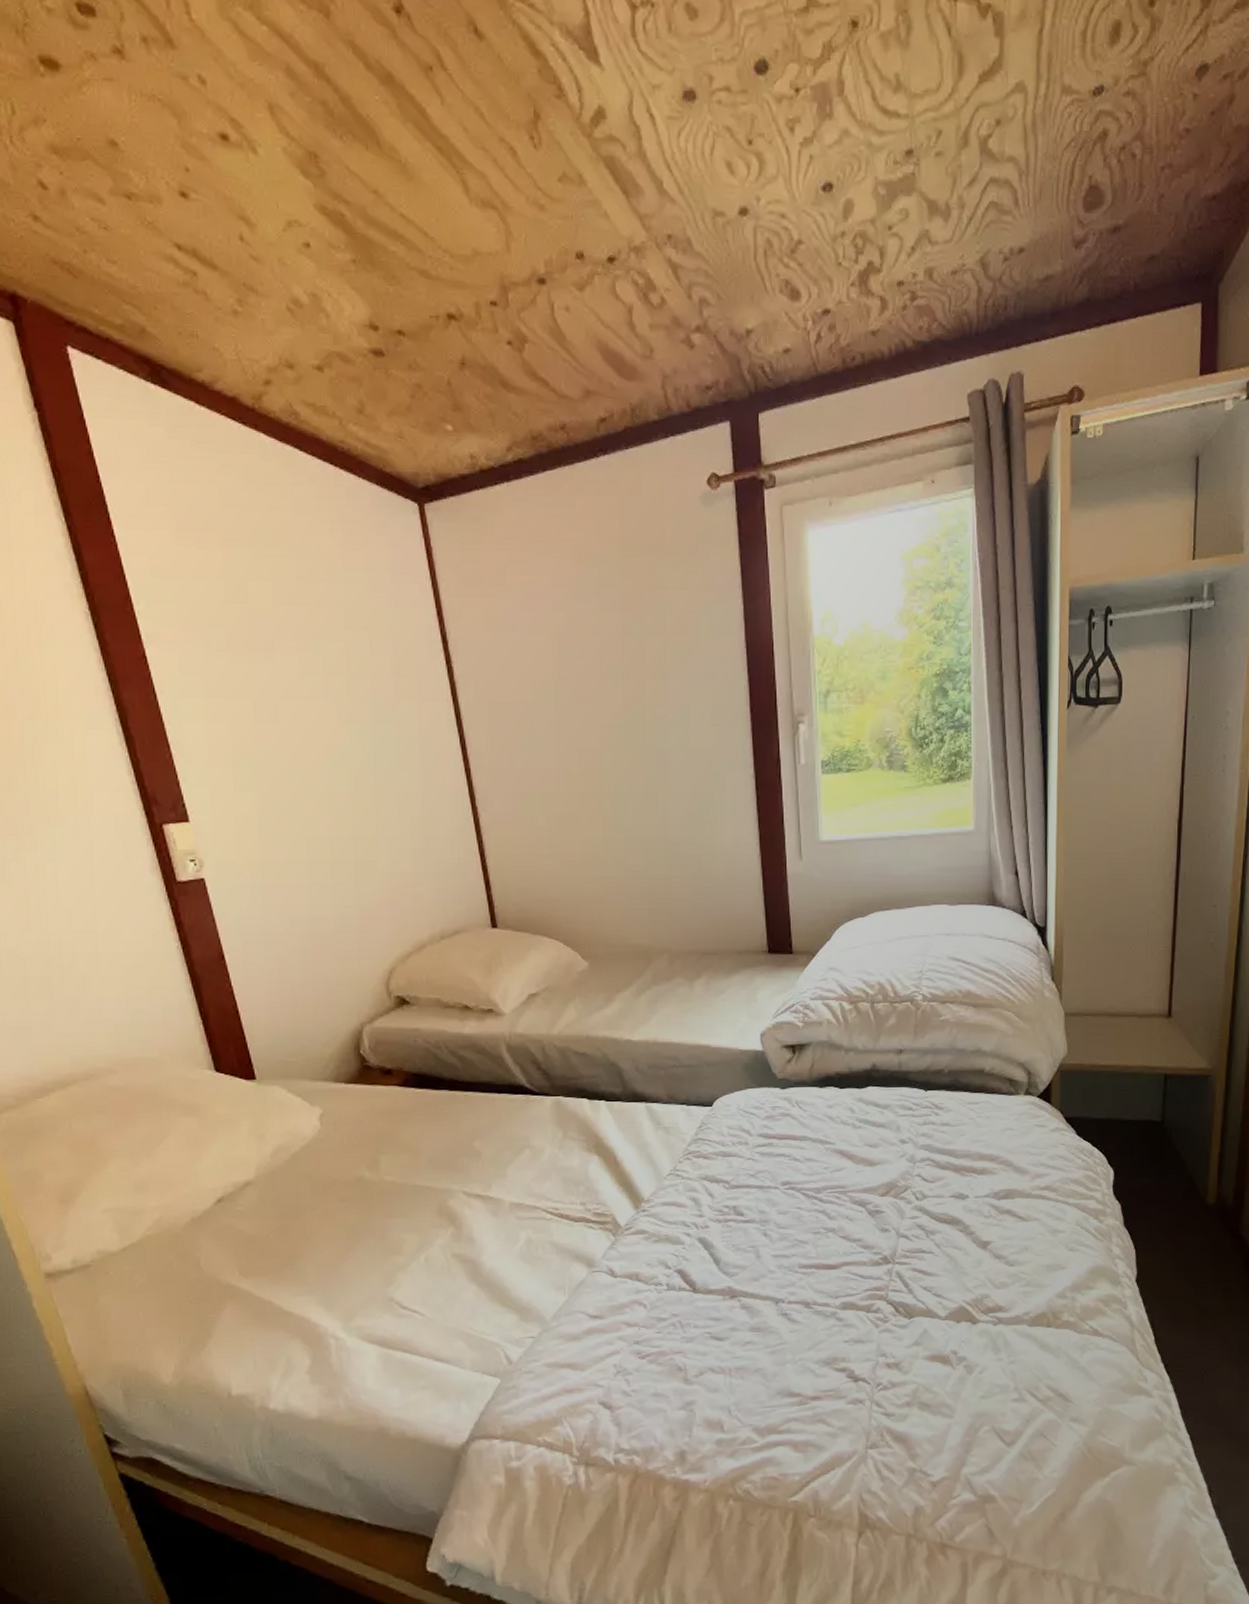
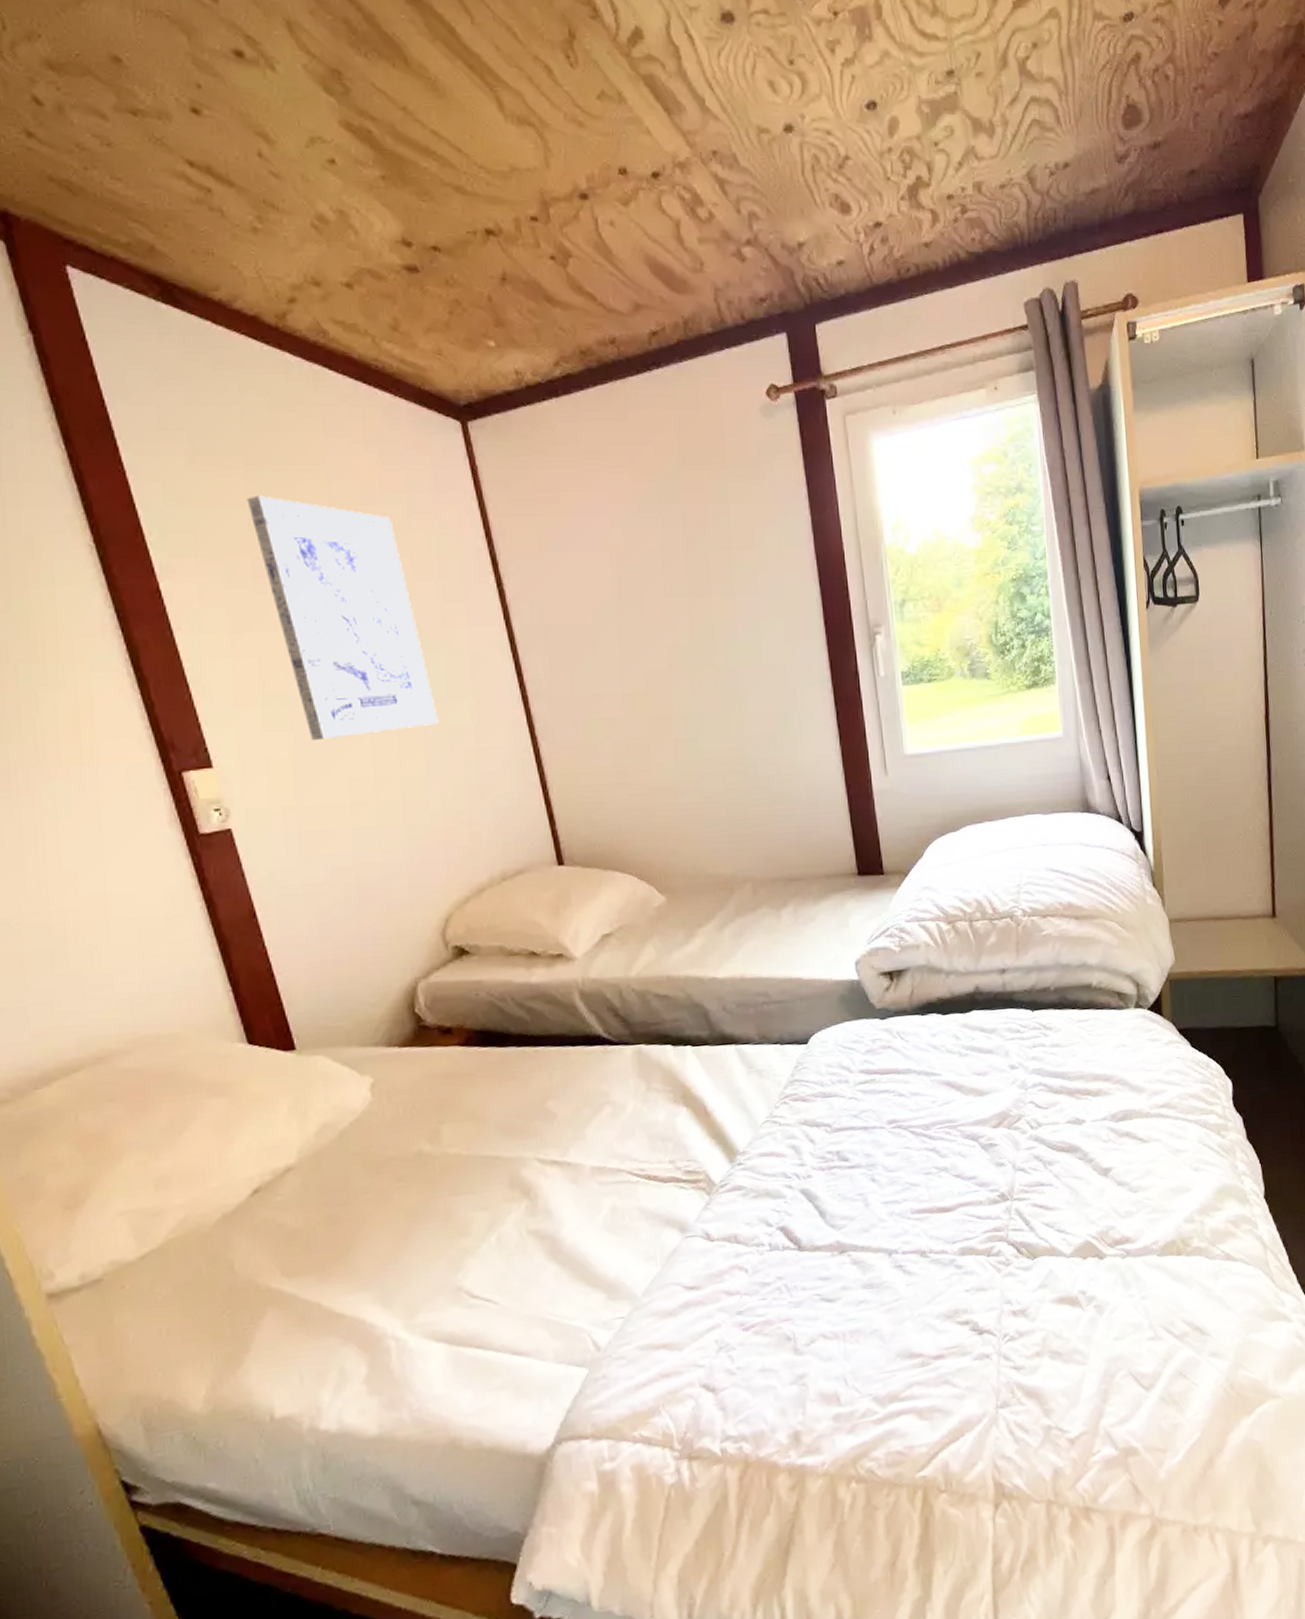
wall art: none [223,570,389,802] -> present [247,495,439,741]

